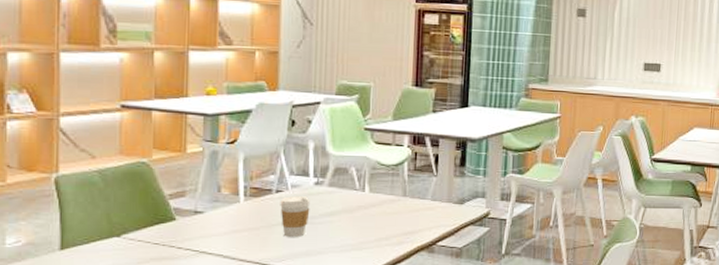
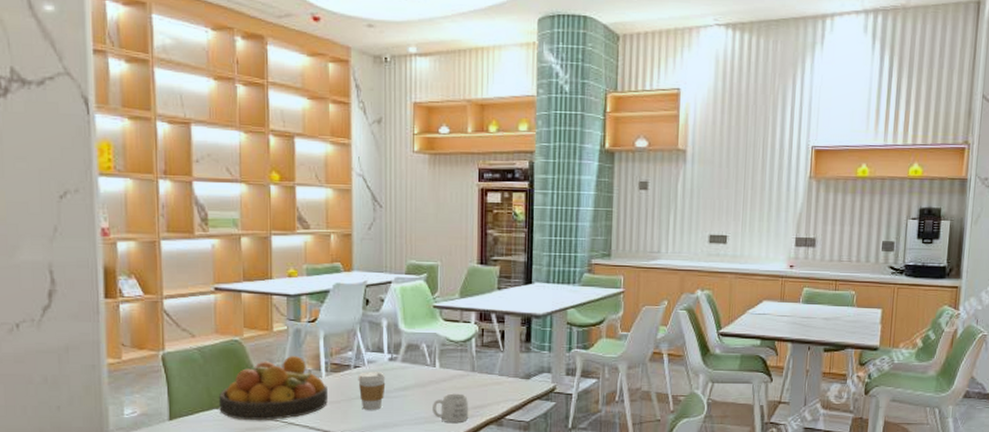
fruit bowl: none [120,180,246,249] -> present [219,356,327,420]
mug: none [360,219,399,249] -> present [433,393,469,422]

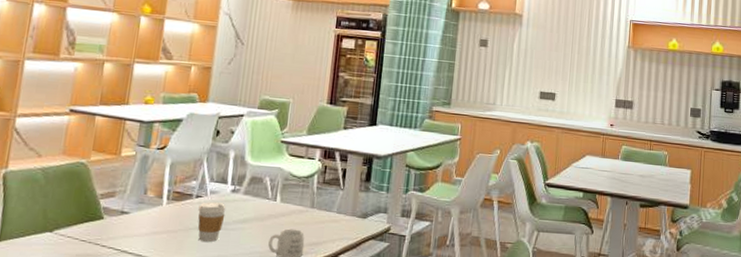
fruit bowl: present [219,356,327,420] -> none [52,182,167,247]

